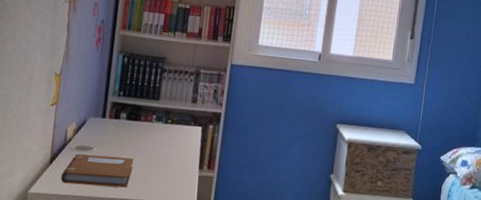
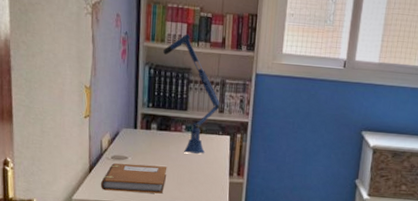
desk lamp: none [139,24,194,145] -> present [163,34,221,154]

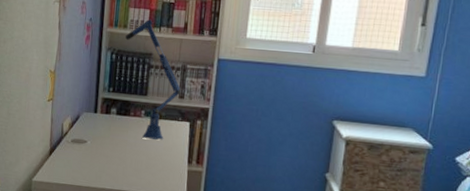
notebook: present [101,163,167,194] -> none [60,147,125,180]

